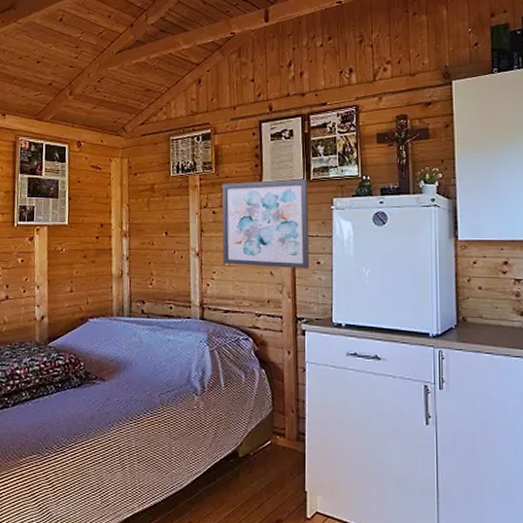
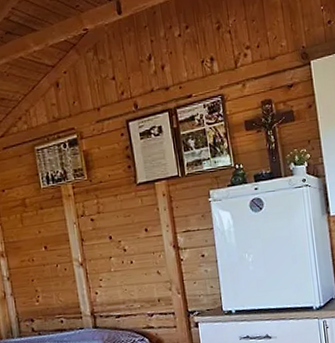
wall art: present [221,178,310,270] -> none [96,174,195,271]

